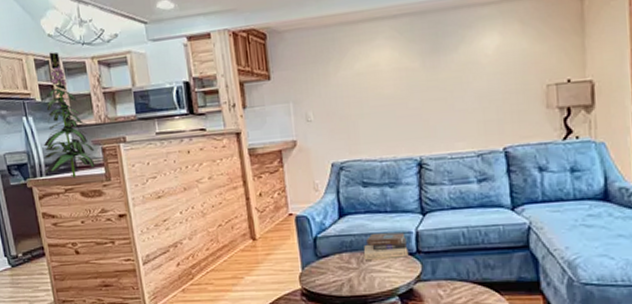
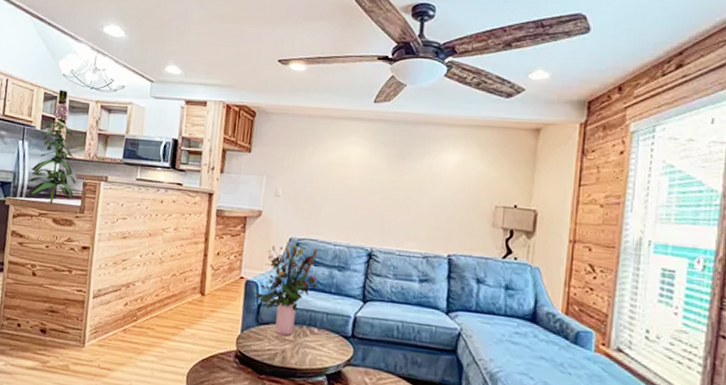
bouquet: none [306,167,372,266] -> present [253,241,319,337]
books: present [363,232,409,261] -> none [301,310,345,340]

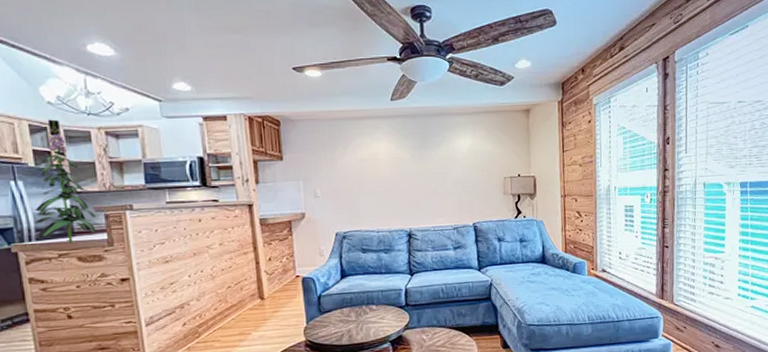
bouquet: present [253,241,319,337] -> none [312,236,369,319]

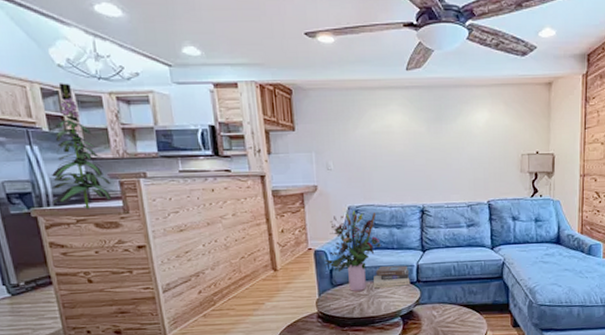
bouquet: none [312,236,369,319] -> present [324,210,381,292]
books: none [361,290,399,314] -> present [373,265,410,289]

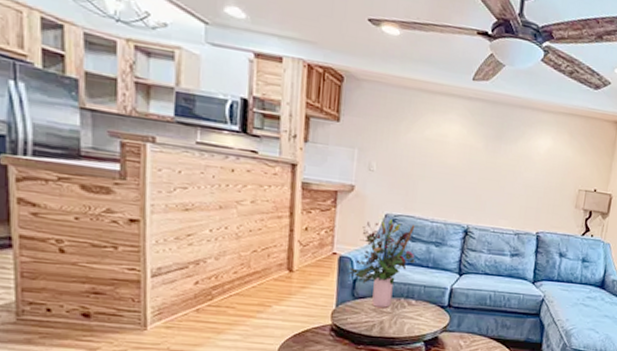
plant: present [50,83,114,209] -> none [28,16,112,166]
books: present [373,265,410,289] -> none [398,283,442,309]

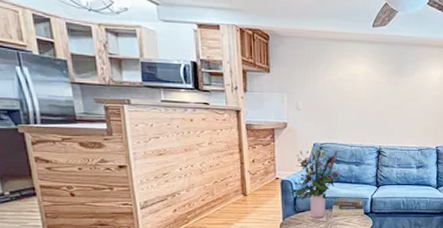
books: none [398,283,442,309] -> present [331,197,365,217]

